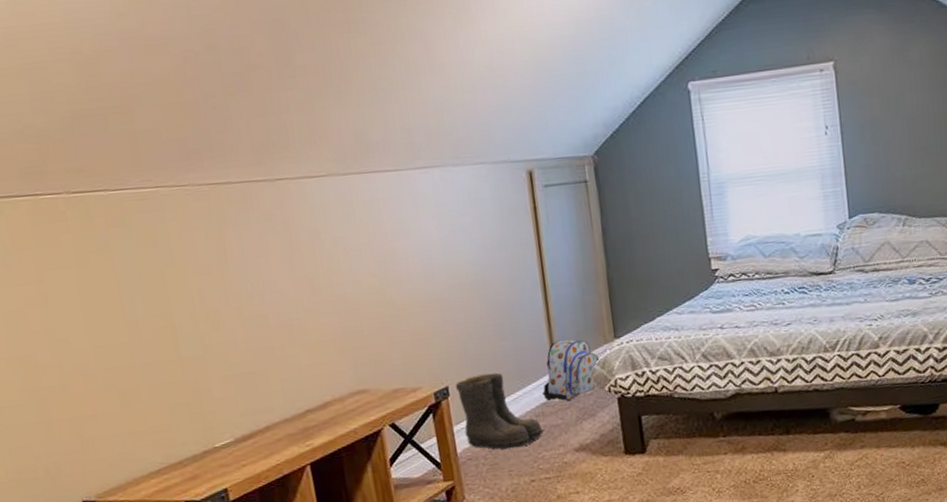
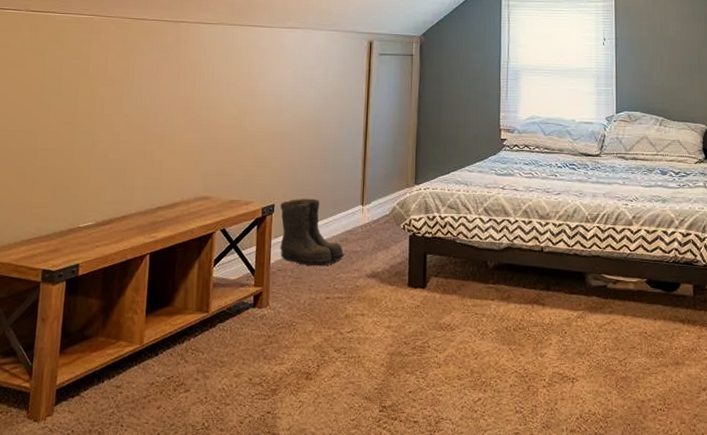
backpack: present [542,339,600,402] -> none [348,179,400,232]

